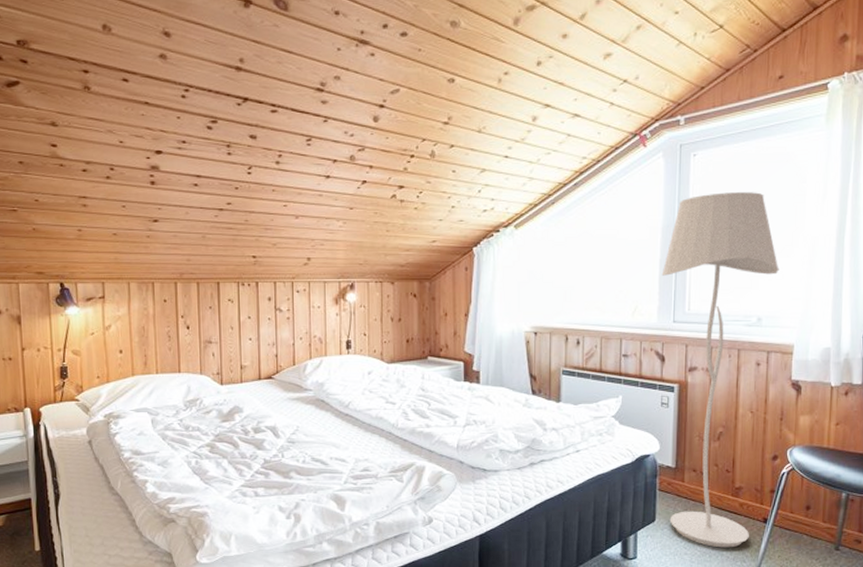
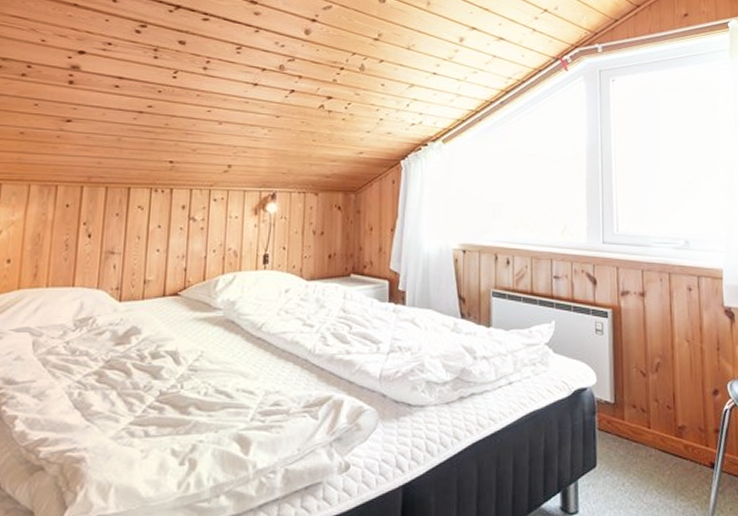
floor lamp: present [661,192,779,548] -> none [588,116,701,499]

